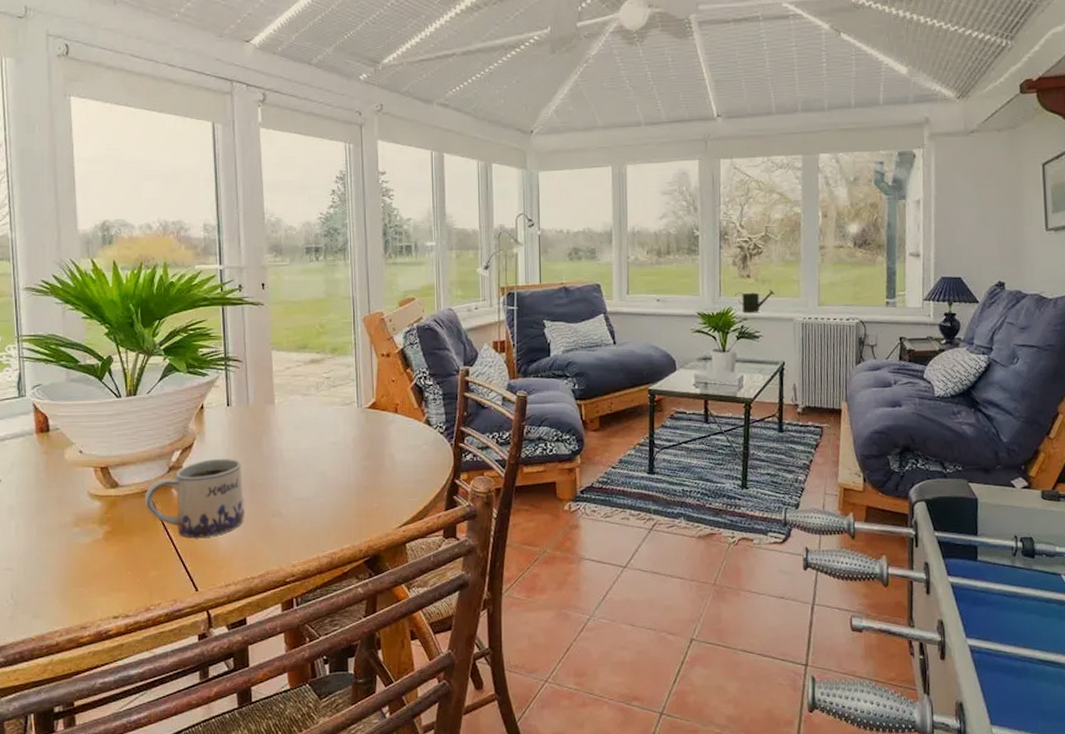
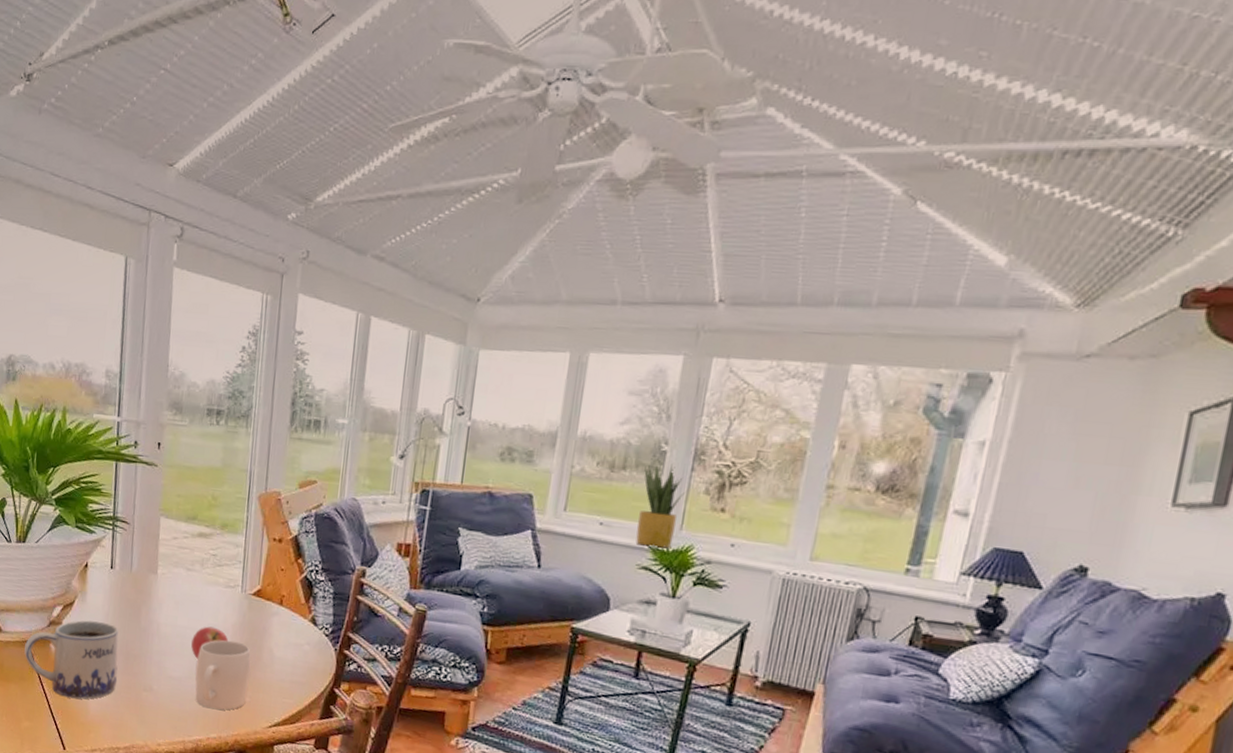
fruit: none [315,444,351,477] -> present [191,626,229,659]
mug: none [322,453,376,521] -> present [195,640,252,711]
planter: none [684,245,719,313] -> present [635,463,686,549]
watering can: present [734,289,775,313] -> none [700,528,754,557]

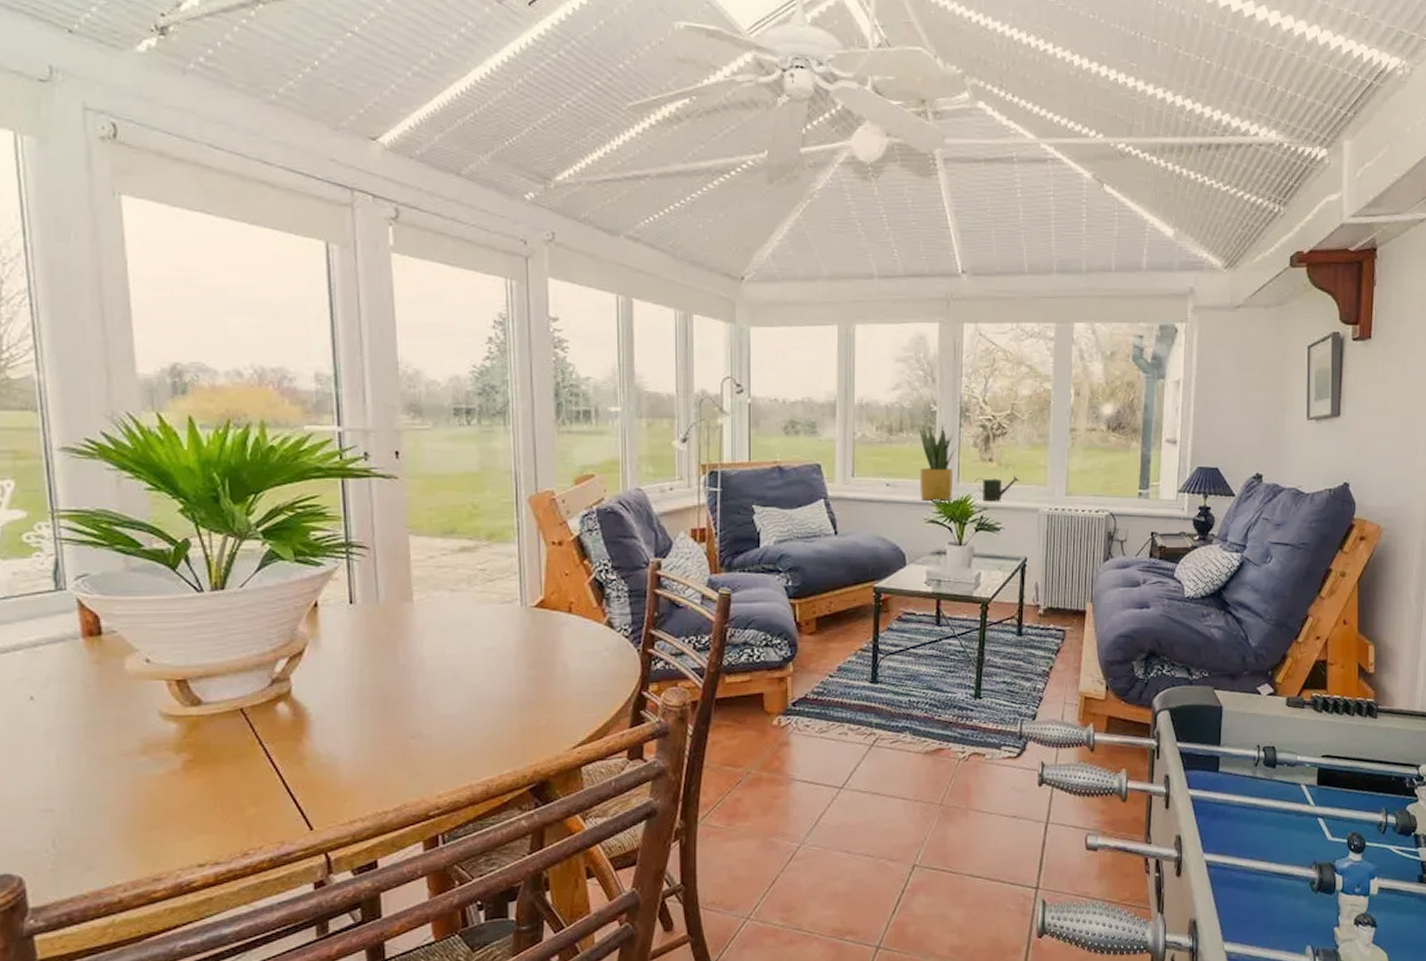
mug: present [24,620,119,699] -> none [239,669,375,767]
fruit: present [191,626,229,659] -> none [467,650,513,689]
mug: present [195,640,252,711] -> none [475,661,544,742]
watering can: none [700,528,754,557] -> present [974,476,1019,502]

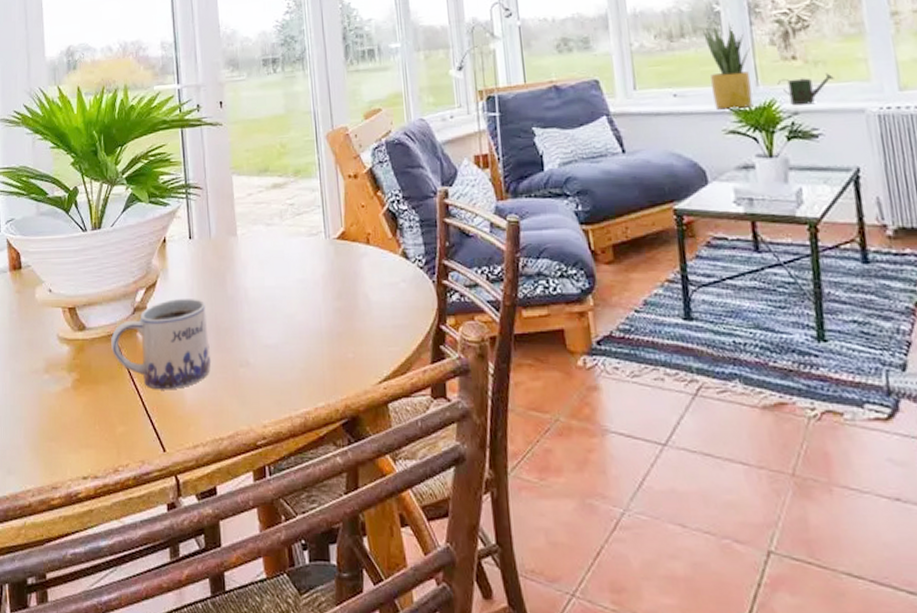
mug: none [239,669,375,767] -> present [111,299,211,390]

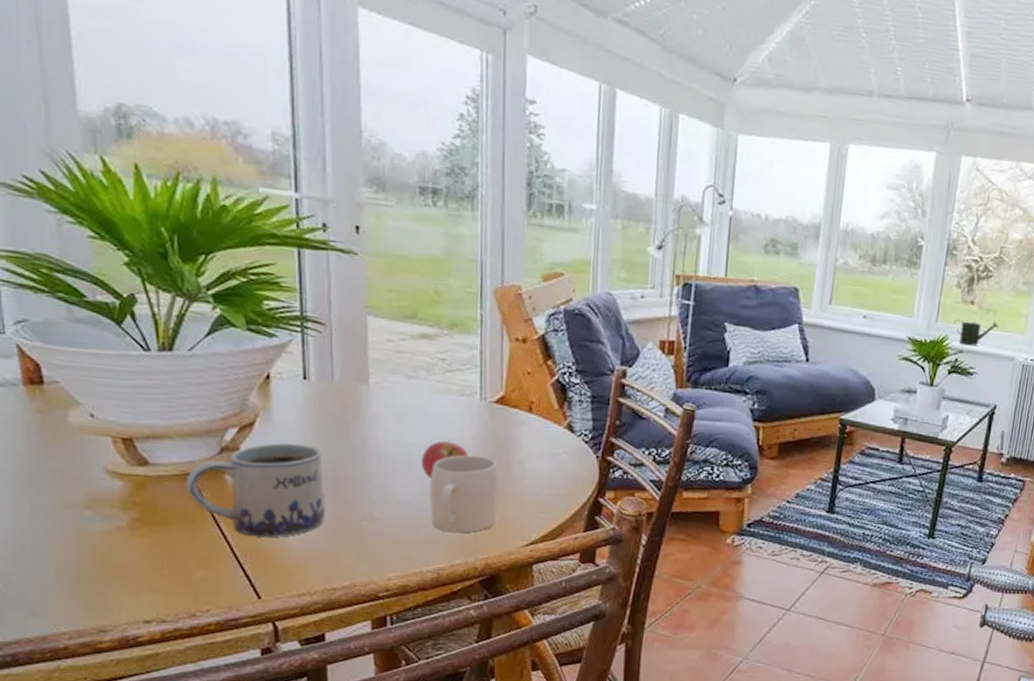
fruit: none [282,281,321,320] -> present [421,441,469,479]
mug: none [290,292,351,374] -> present [429,454,500,534]
planter: present [703,22,753,109] -> none [897,258,941,340]

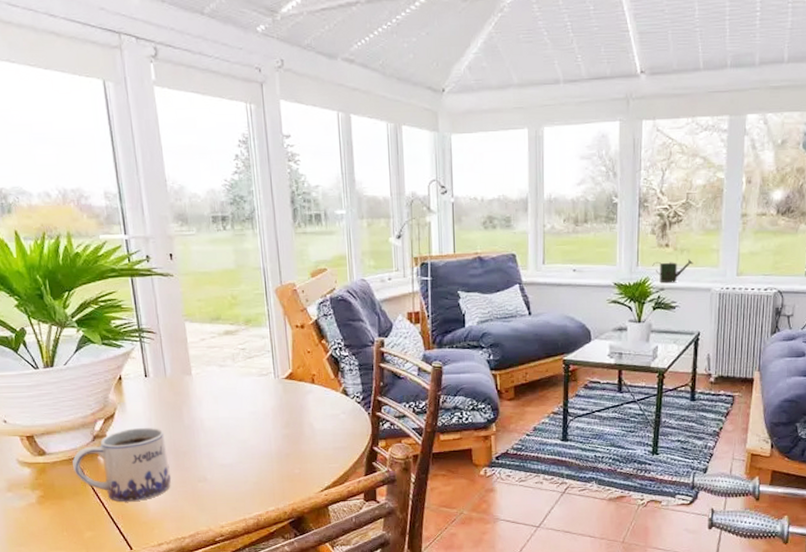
fruit: present [421,441,469,479] -> none [236,413,271,444]
mug: present [429,454,500,534] -> none [243,422,297,486]

